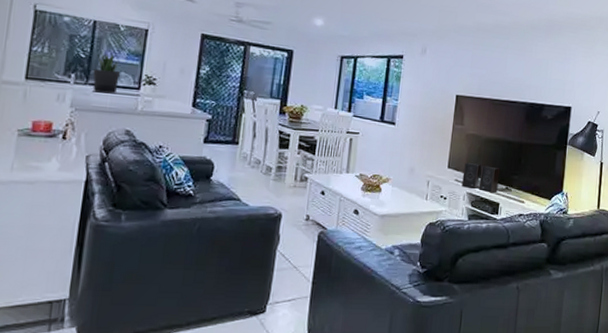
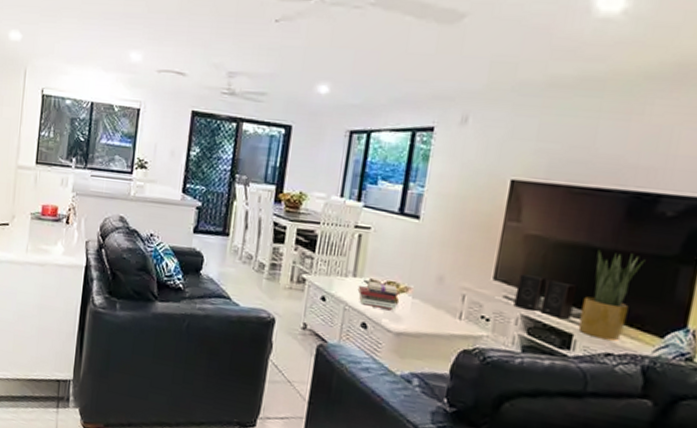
planter: present [93,52,120,94] -> none [91,135,114,178]
books: none [350,176,381,198] -> present [357,281,398,311]
planter: none [502,143,538,205] -> present [578,251,646,341]

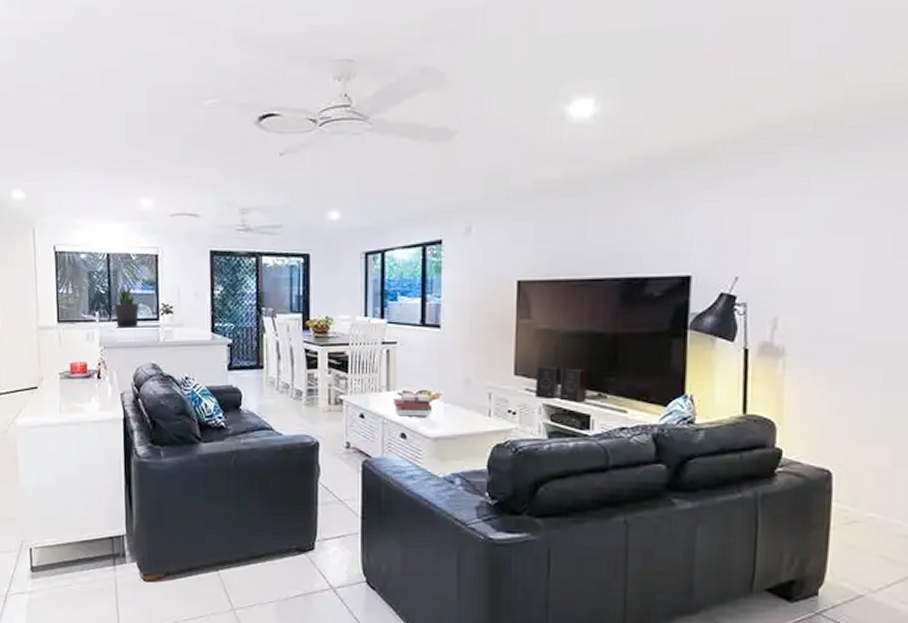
planter: none [91,135,114,178] -> present [114,285,139,328]
planter: present [578,251,646,341] -> none [594,334,642,415]

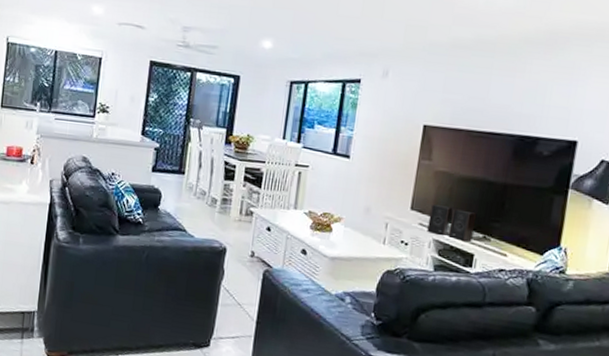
planter: present [114,285,139,328] -> none [55,81,78,121]
books: present [392,393,431,418] -> none [298,213,333,238]

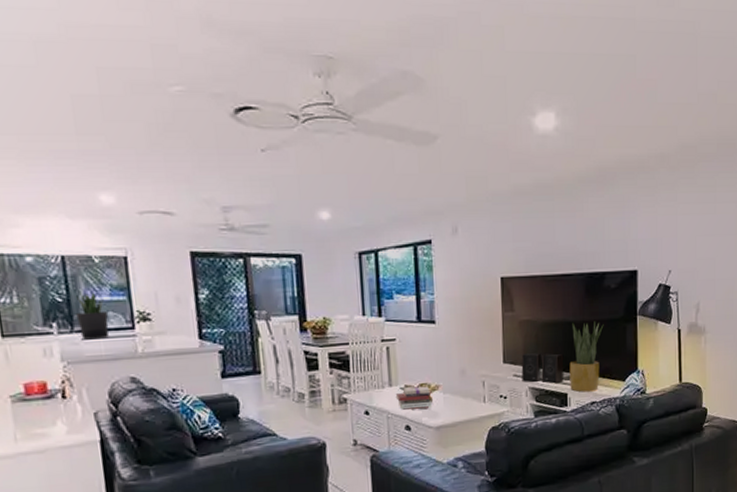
planter: none [55,81,78,121] -> present [76,292,109,340]
books: none [298,213,333,238] -> present [395,386,433,410]
planter: none [478,184,528,259] -> present [569,321,604,392]

